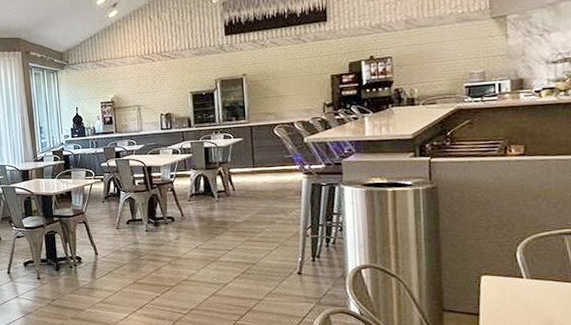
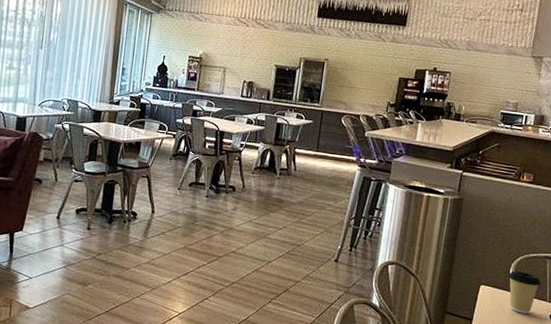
coffee cup: none [515,253,563,301] -> present [508,270,542,314]

